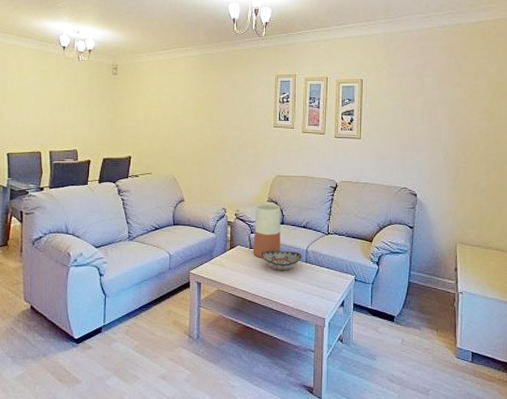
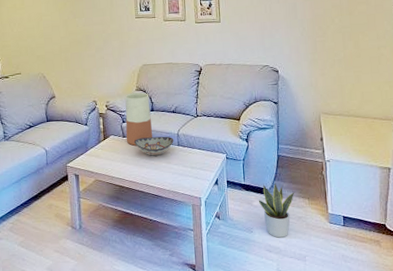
potted plant: none [384,309,423,368] -> present [258,182,295,238]

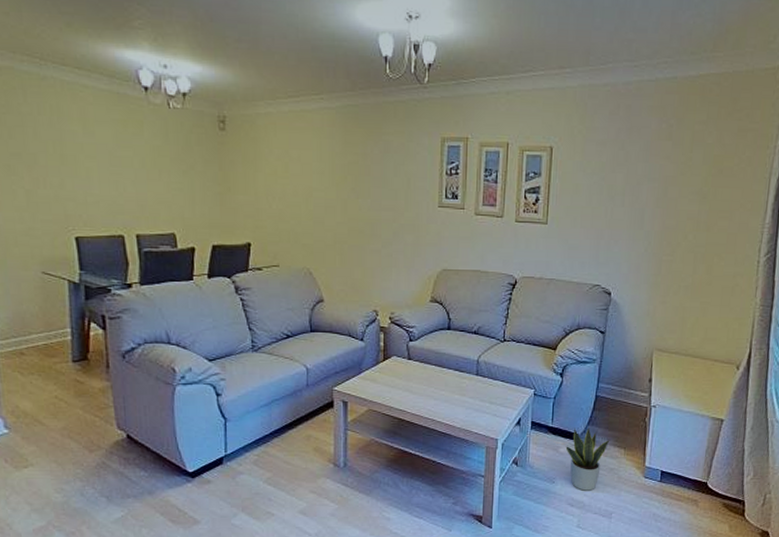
vase: present [125,92,152,146] -> none [412,304,447,371]
decorative bowl: present [134,136,174,156] -> none [421,362,472,385]

